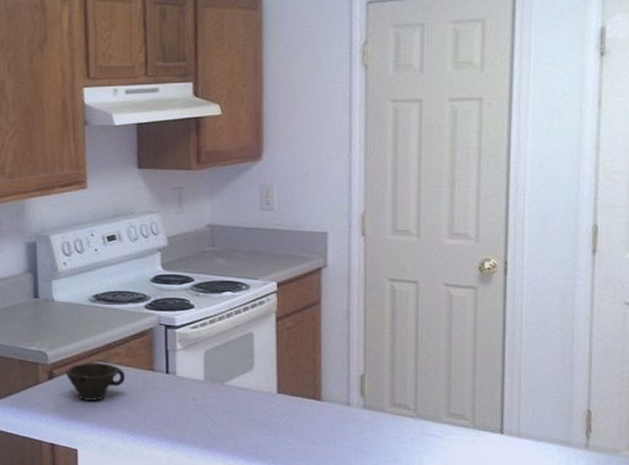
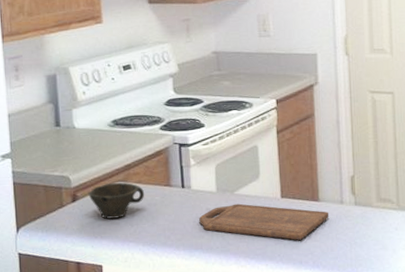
cutting board: none [184,395,333,442] -> present [199,203,329,240]

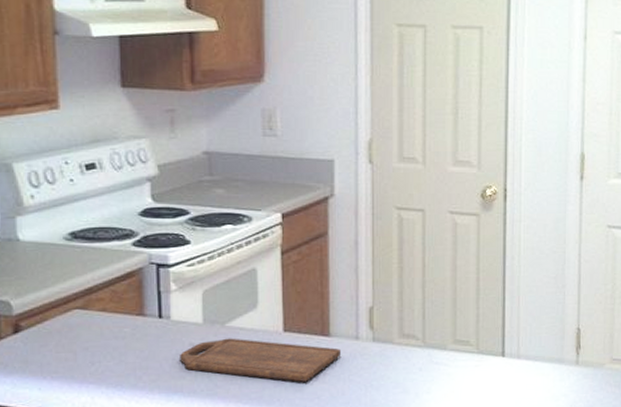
cup: present [88,182,145,219] -> none [35,309,111,355]

